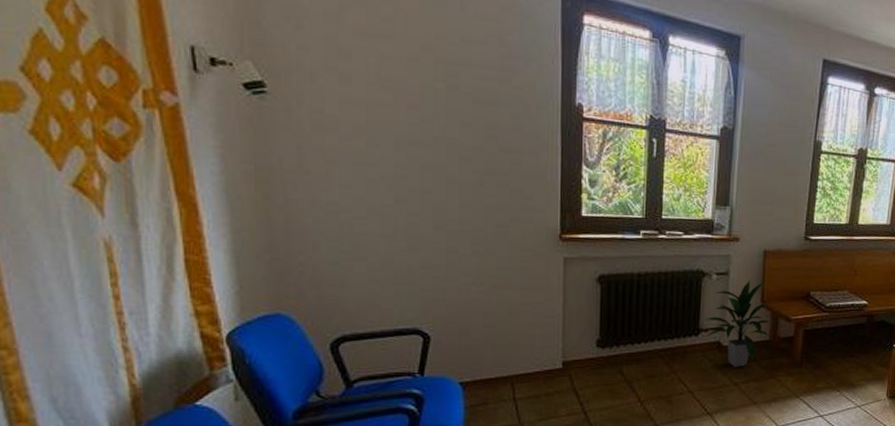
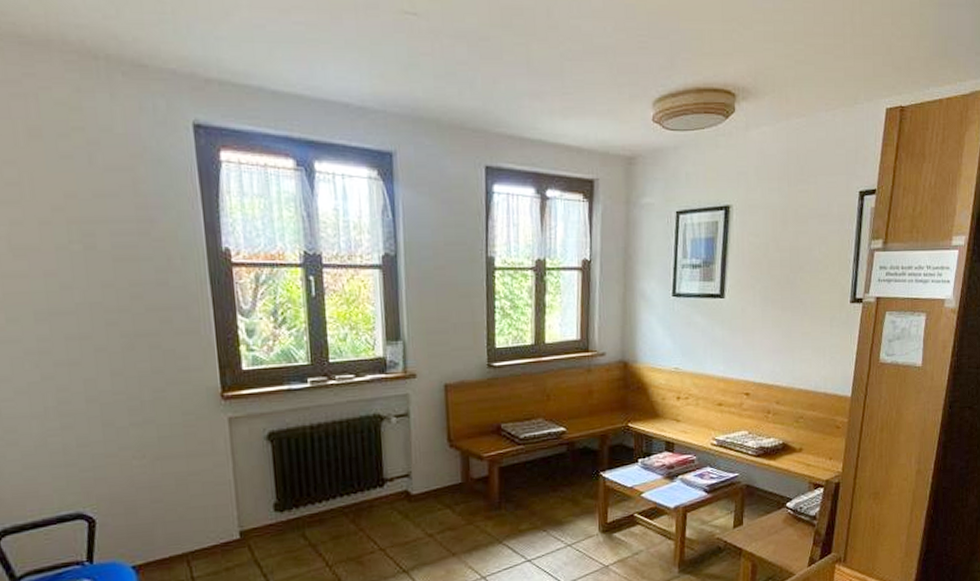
indoor plant: present [704,280,772,367] -> none [388,418,463,517]

